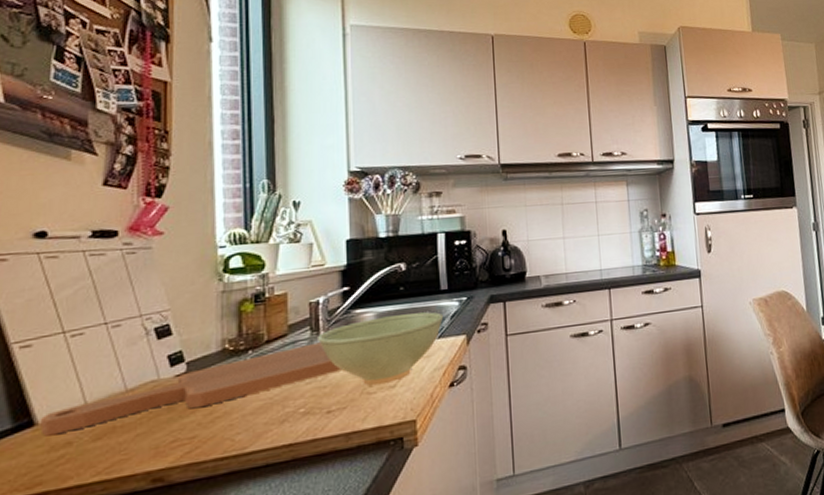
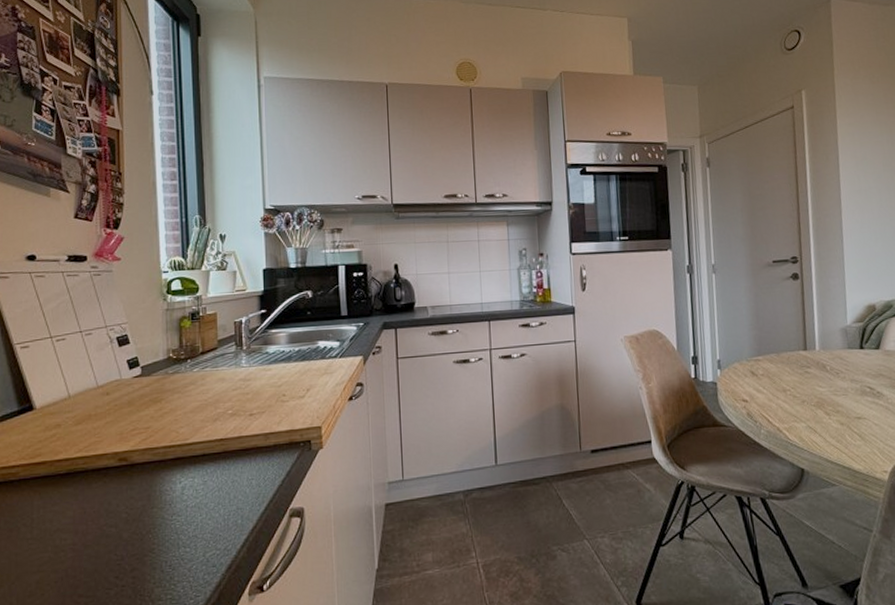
cutting board: present [40,342,341,437] -> none [38,356,260,419]
bowl: present [318,312,444,386] -> none [241,334,344,395]

